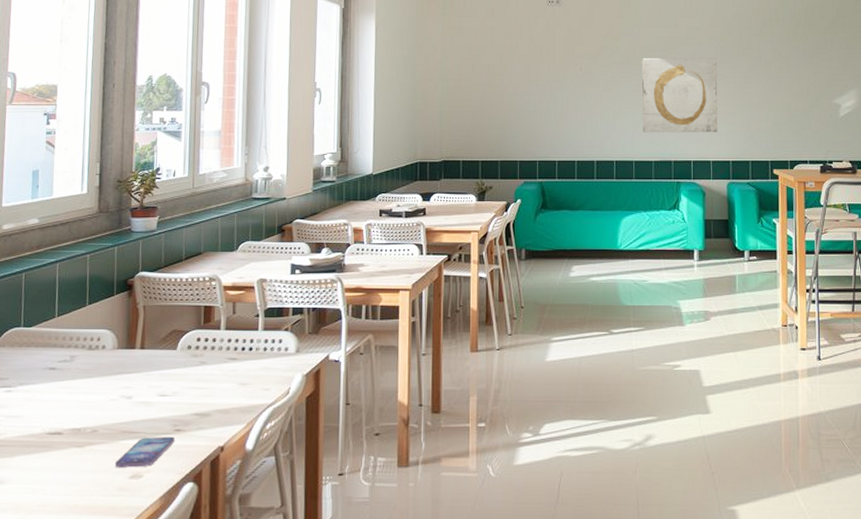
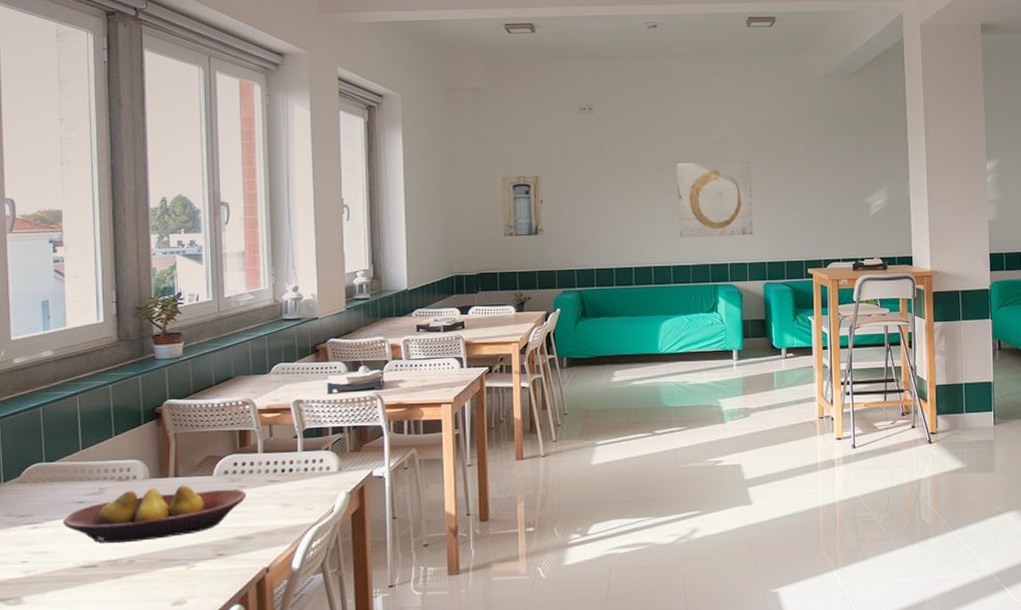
fruit bowl: none [34,357,207,412] -> present [62,485,246,544]
smartphone: present [114,436,175,468] -> none [155,561,218,596]
wall art: none [468,66,509,126] -> present [502,176,544,237]

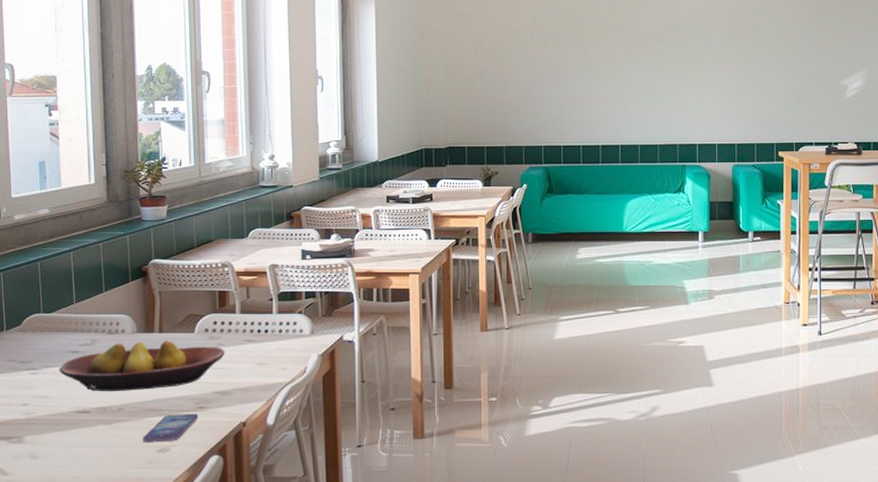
smartphone: none [155,561,218,596] -> present [142,413,199,442]
wall art: present [502,176,544,237] -> none [472,51,512,112]
wall art: present [677,161,753,238] -> none [647,40,723,116]

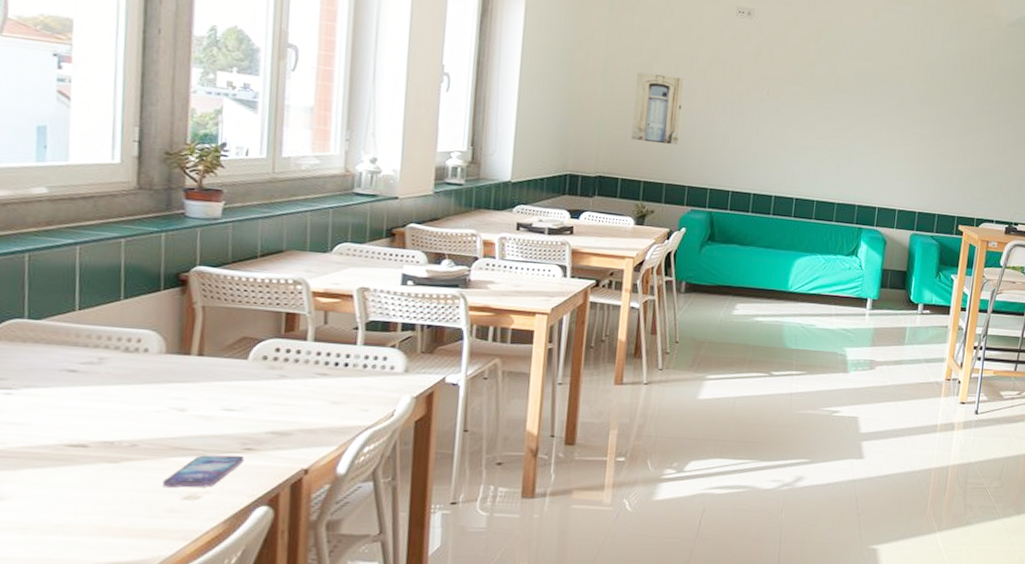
fruit bowl: present [59,340,225,392] -> none [46,364,288,424]
wall art: none [472,51,512,112] -> present [631,72,685,146]

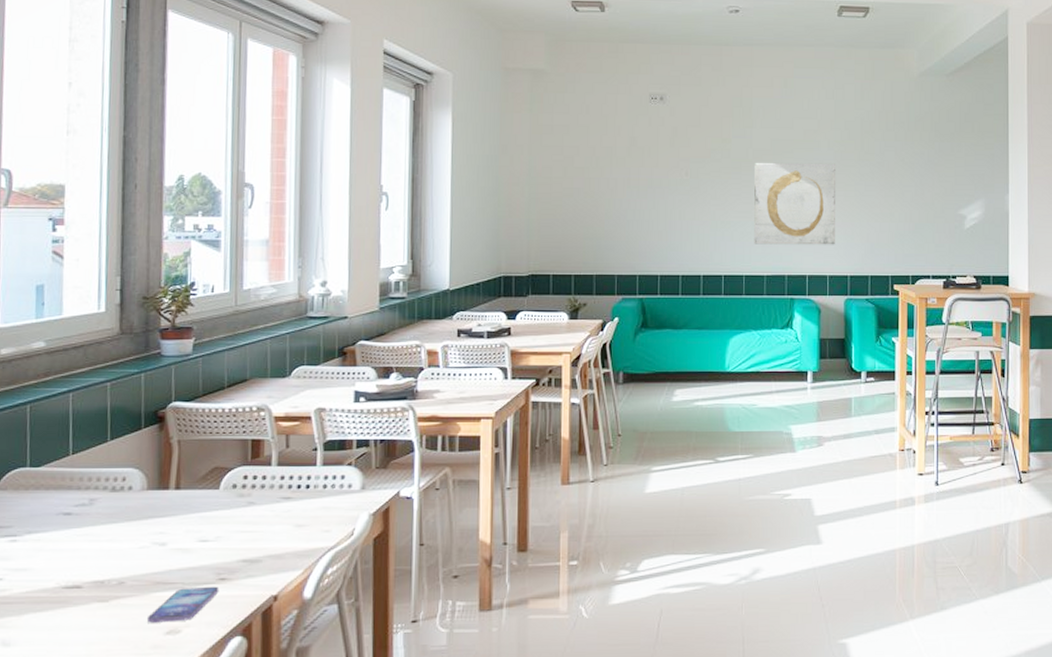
wall art: present [631,72,685,146] -> none [559,169,606,236]
wall art: none [828,91,916,181] -> present [754,162,835,245]

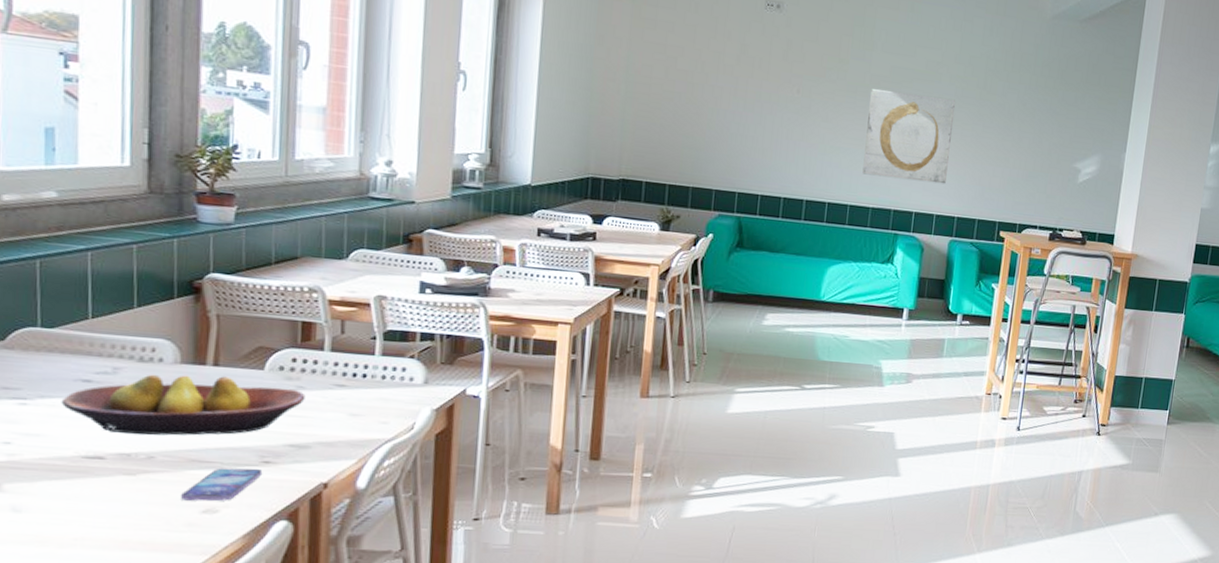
fruit bowl: none [45,498,256,562] -> present [61,374,306,436]

